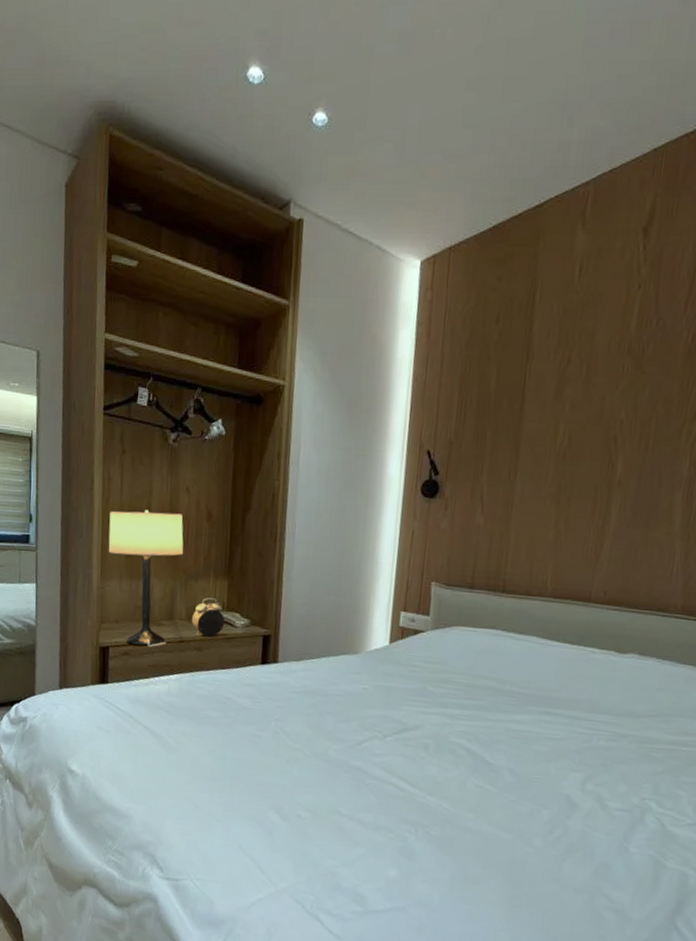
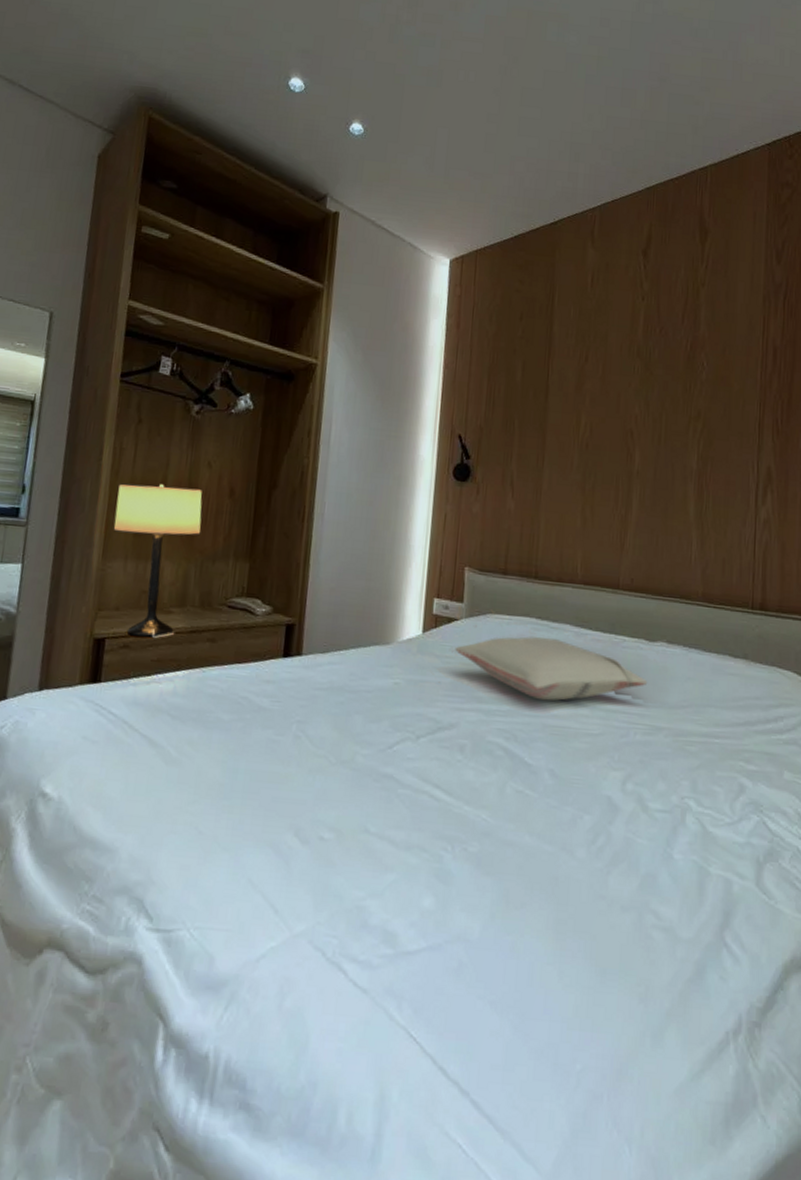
alarm clock: present [192,598,225,637] -> none [206,582,245,627]
pillow: none [420,648,615,708] -> present [455,636,648,701]

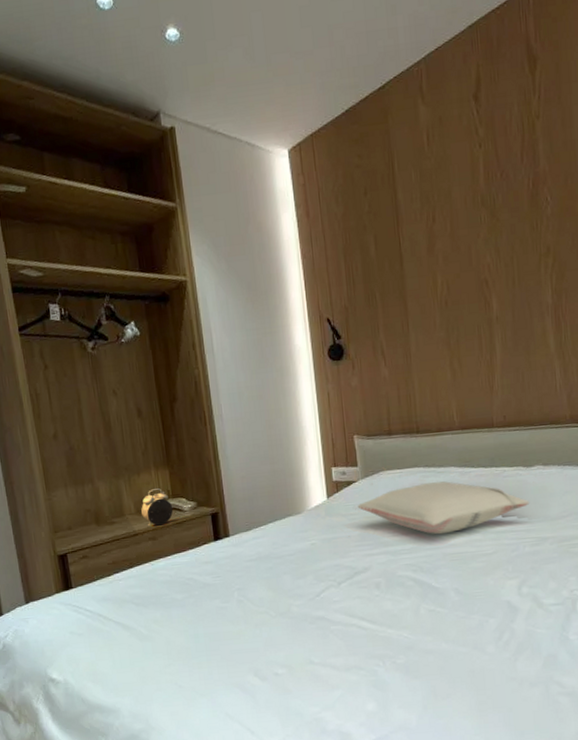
table lamp: present [113,483,203,639] -> none [43,415,122,547]
alarm clock: none [206,582,245,627] -> present [141,488,174,527]

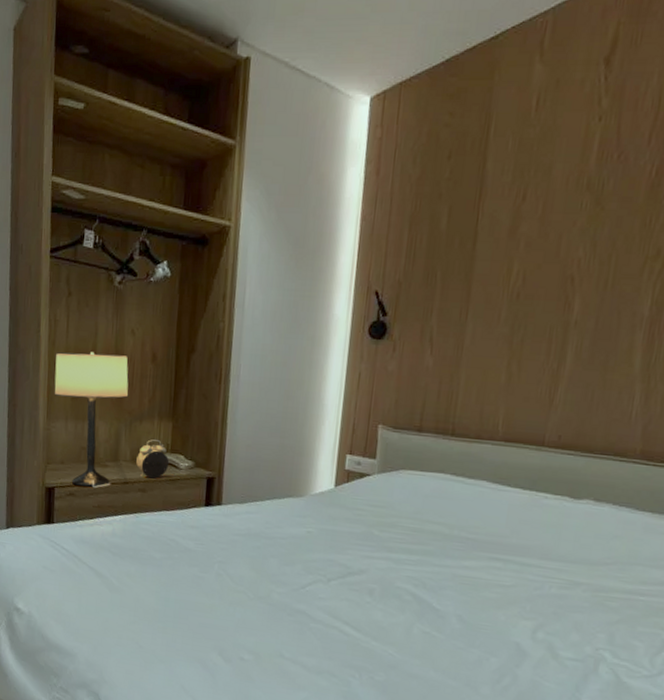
table lamp: none [43,415,122,547] -> present [54,352,129,489]
pillow: present [357,481,530,535] -> none [366,492,569,553]

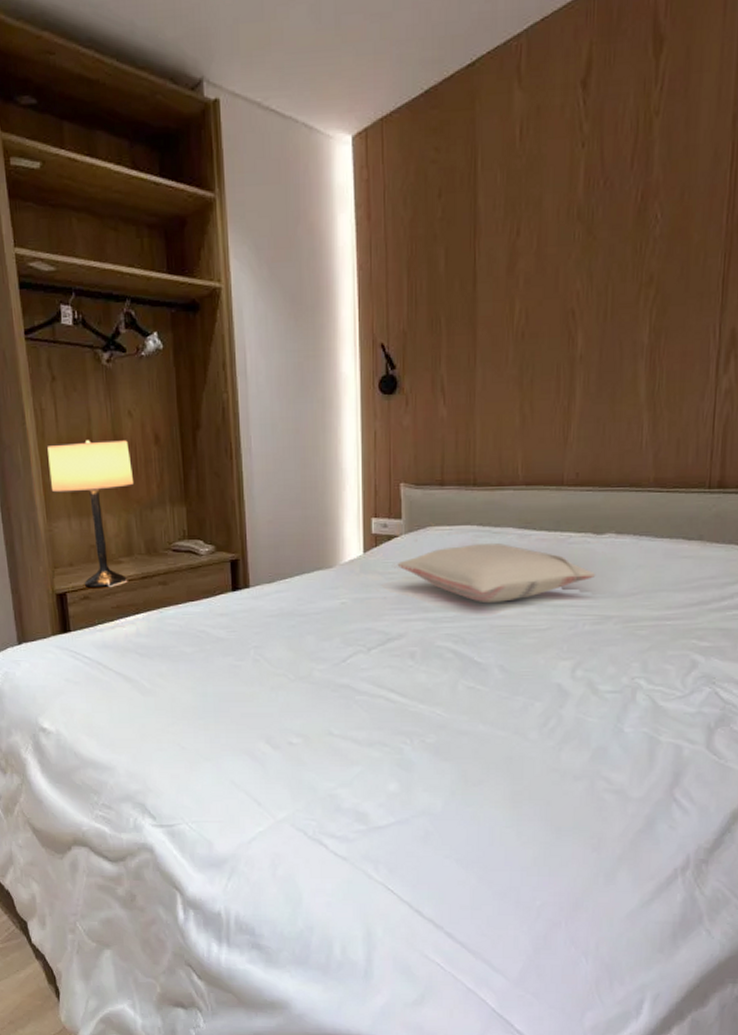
alarm clock: present [136,439,170,479] -> none [152,527,189,569]
pillow: none [366,492,569,553] -> present [397,543,596,604]

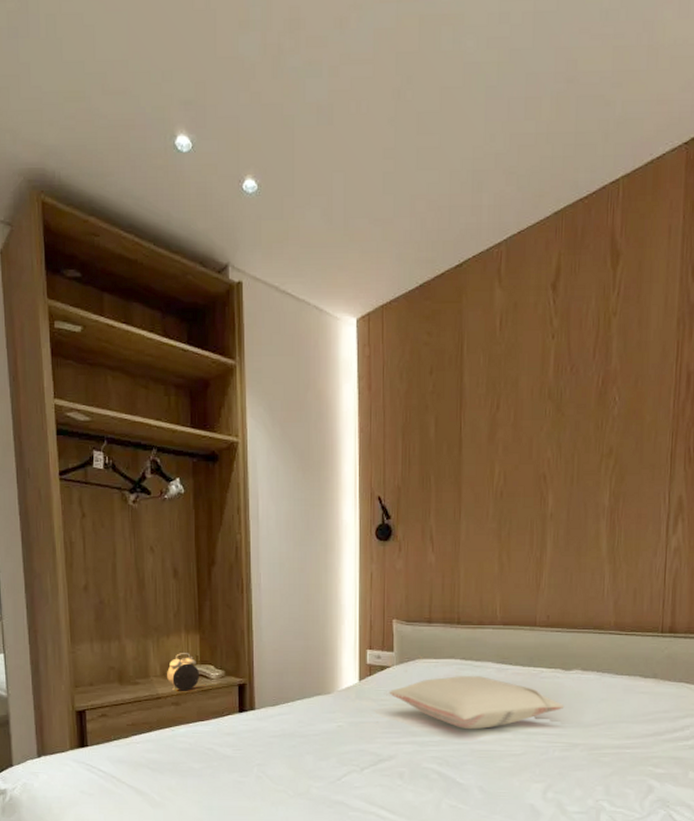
table lamp: present [47,440,135,588] -> none [75,572,153,707]
alarm clock: none [152,527,189,569] -> present [167,653,200,691]

